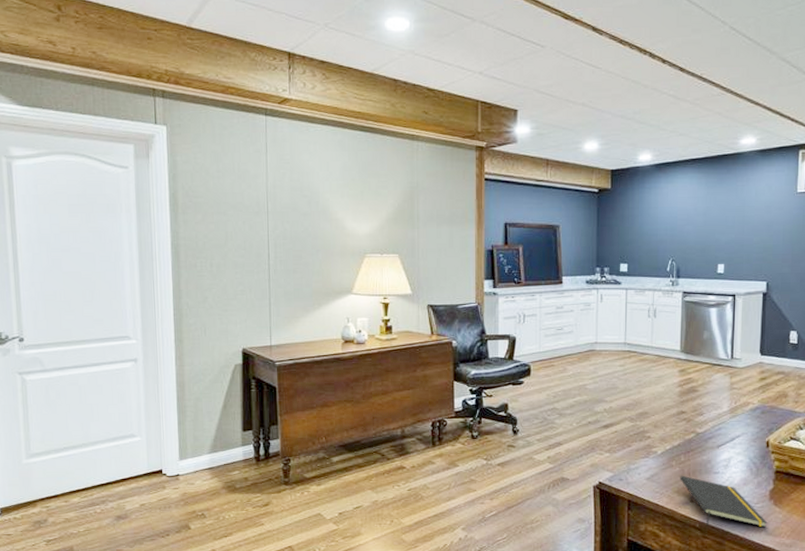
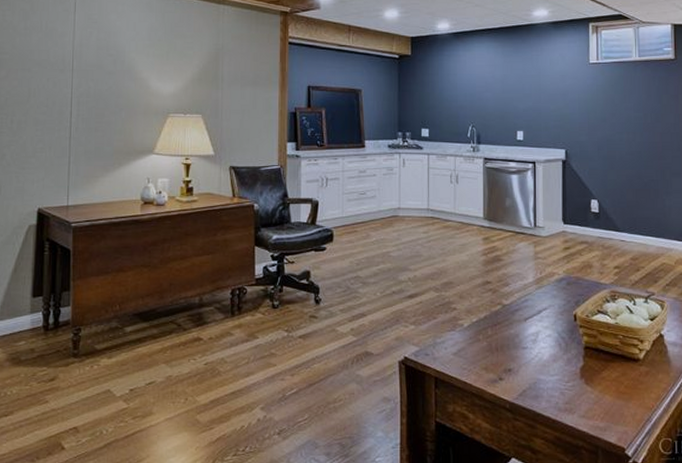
notepad: present [680,475,768,528] -> none [488,350,580,409]

